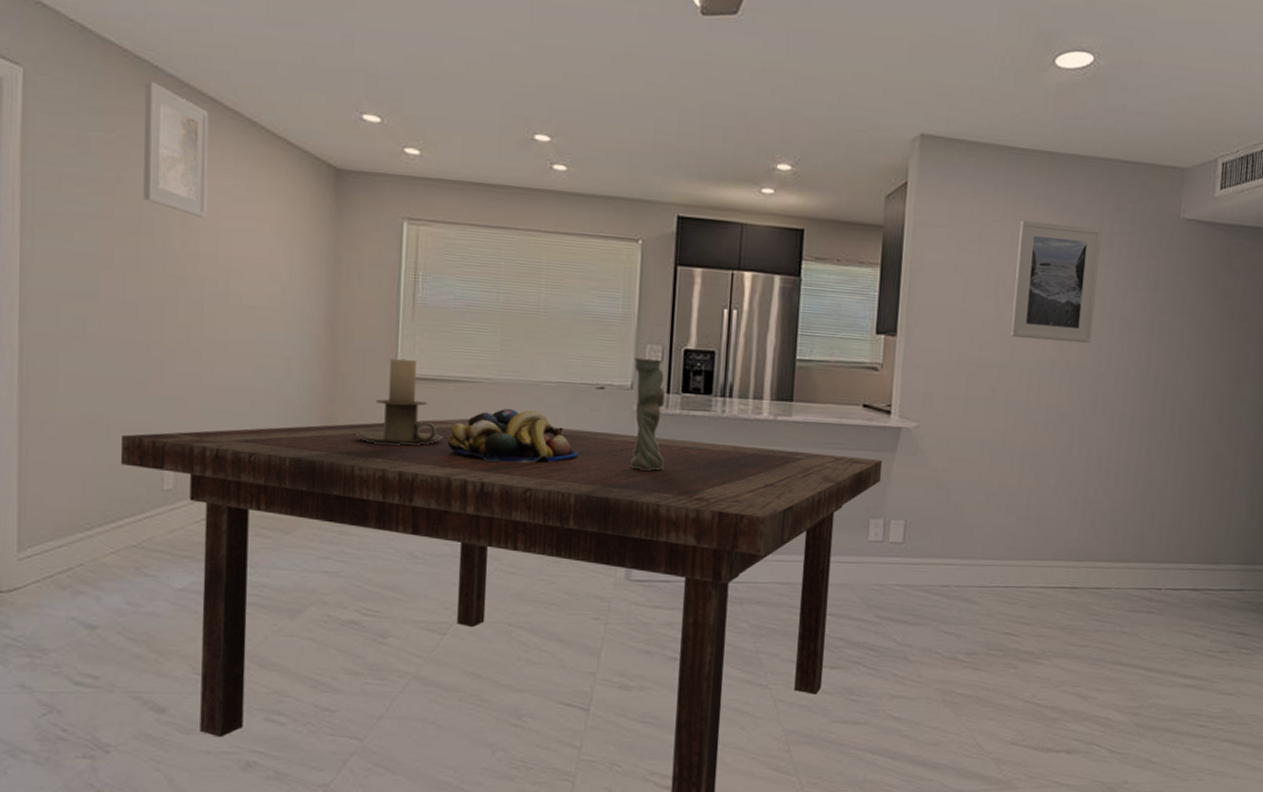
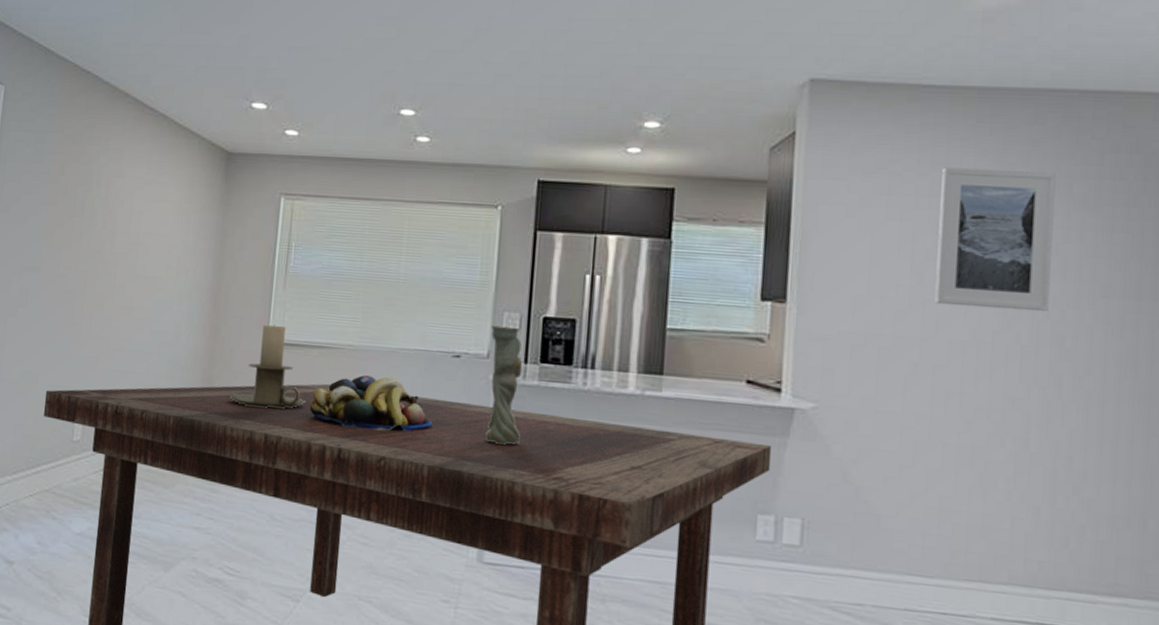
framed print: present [143,80,208,218] -> none [78,89,132,201]

